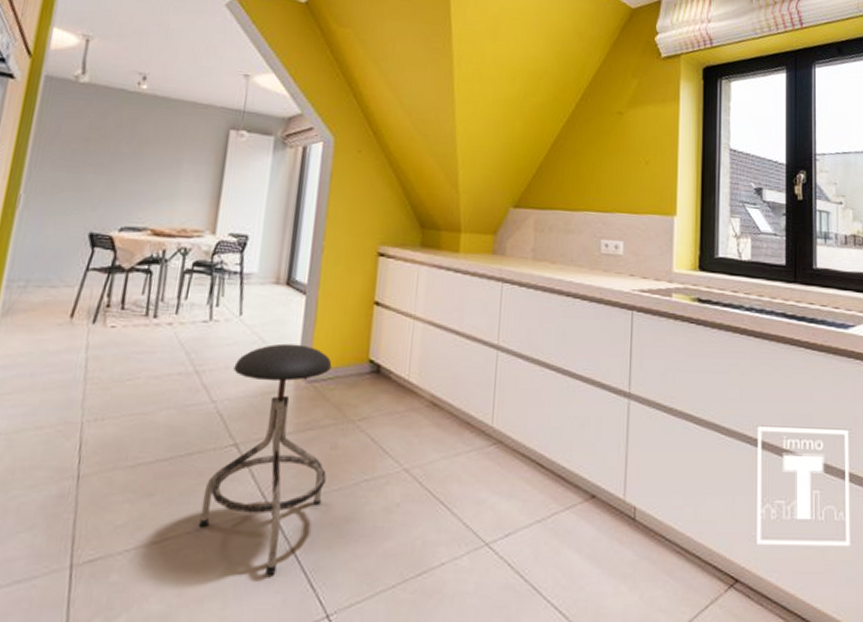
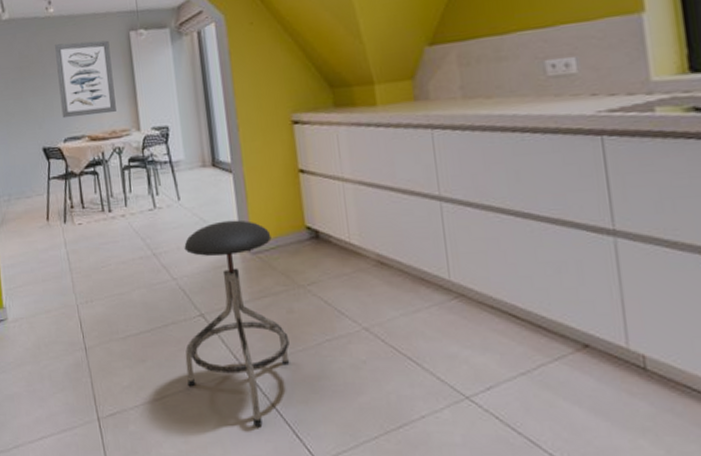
wall art: none [125,124,204,210] -> present [55,40,116,119]

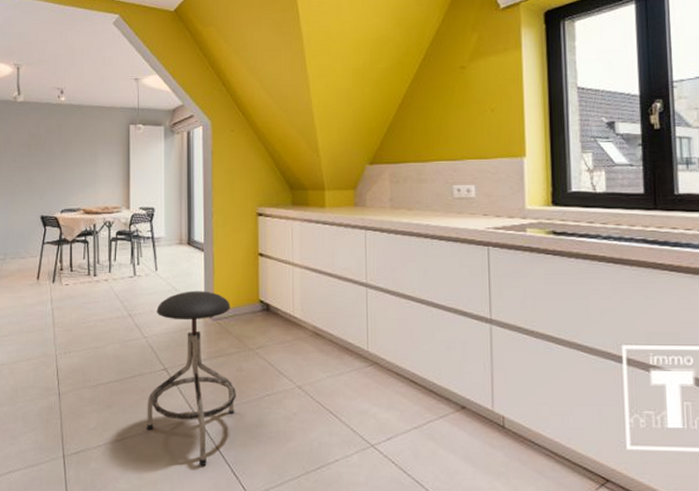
wall art: present [55,40,116,119] -> none [62,128,111,192]

